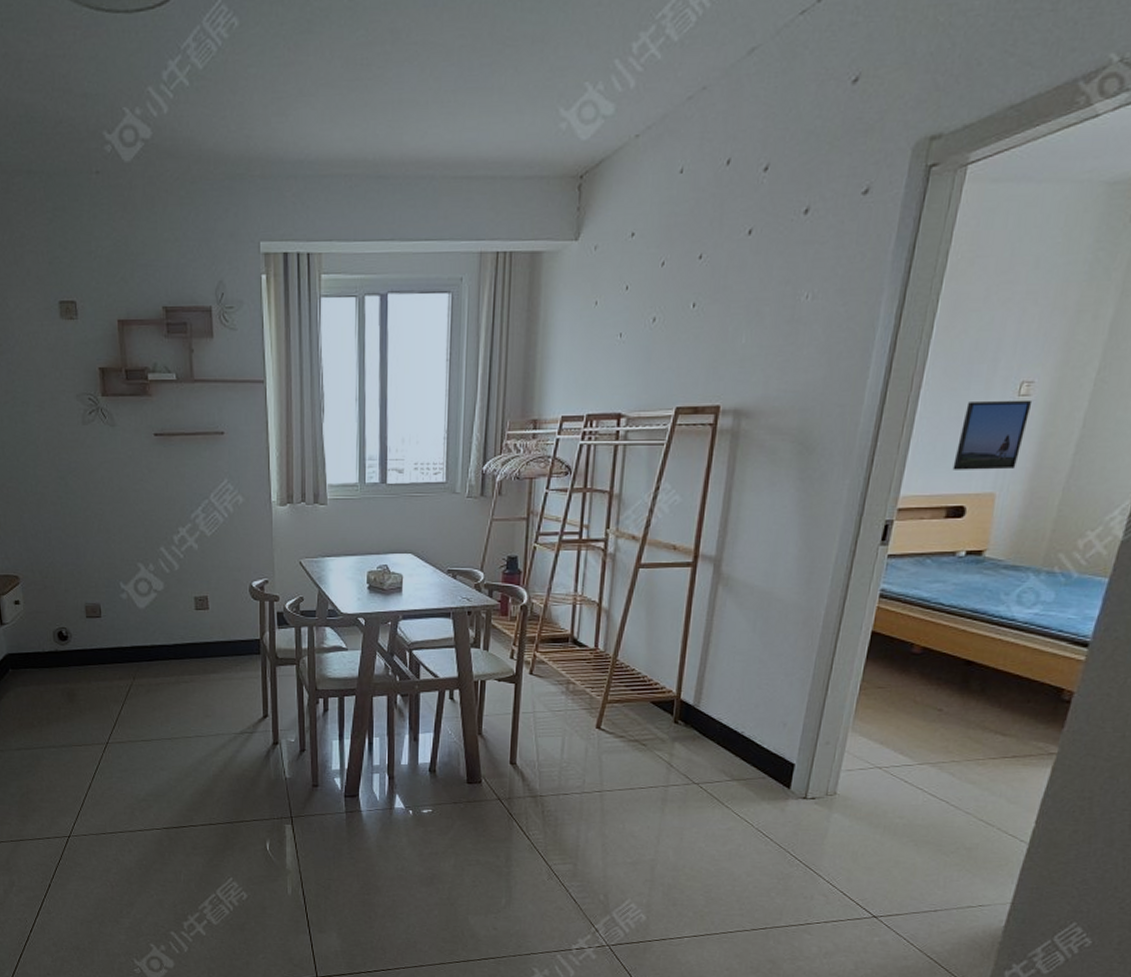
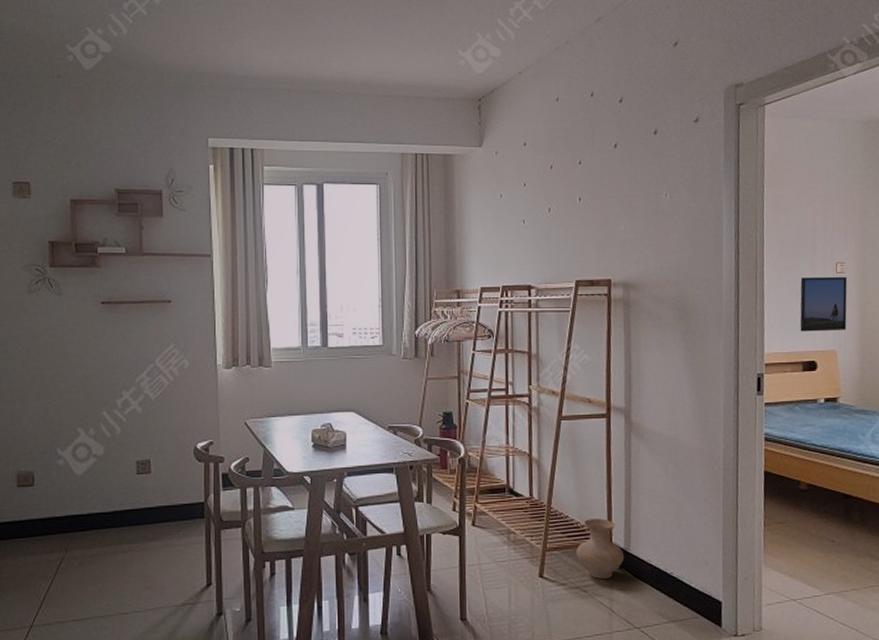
vase: none [639,673,692,734] -> present [576,519,624,579]

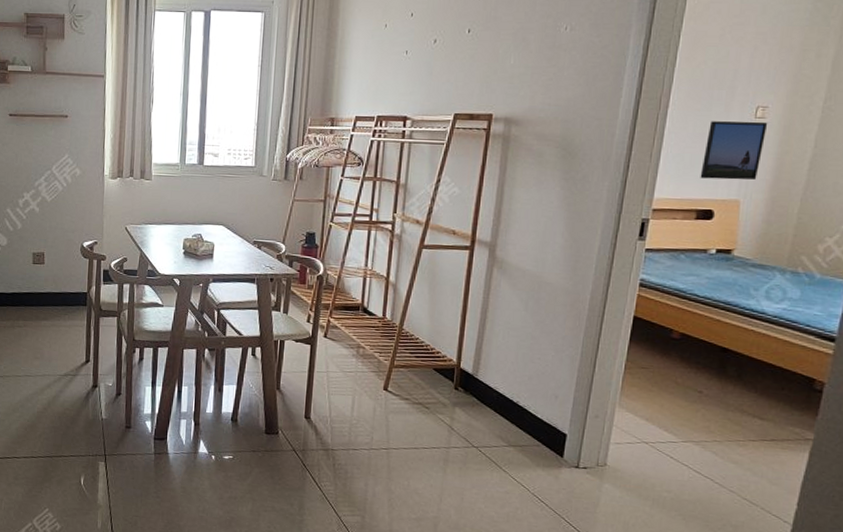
vase: present [576,519,624,579] -> none [422,343,471,399]

